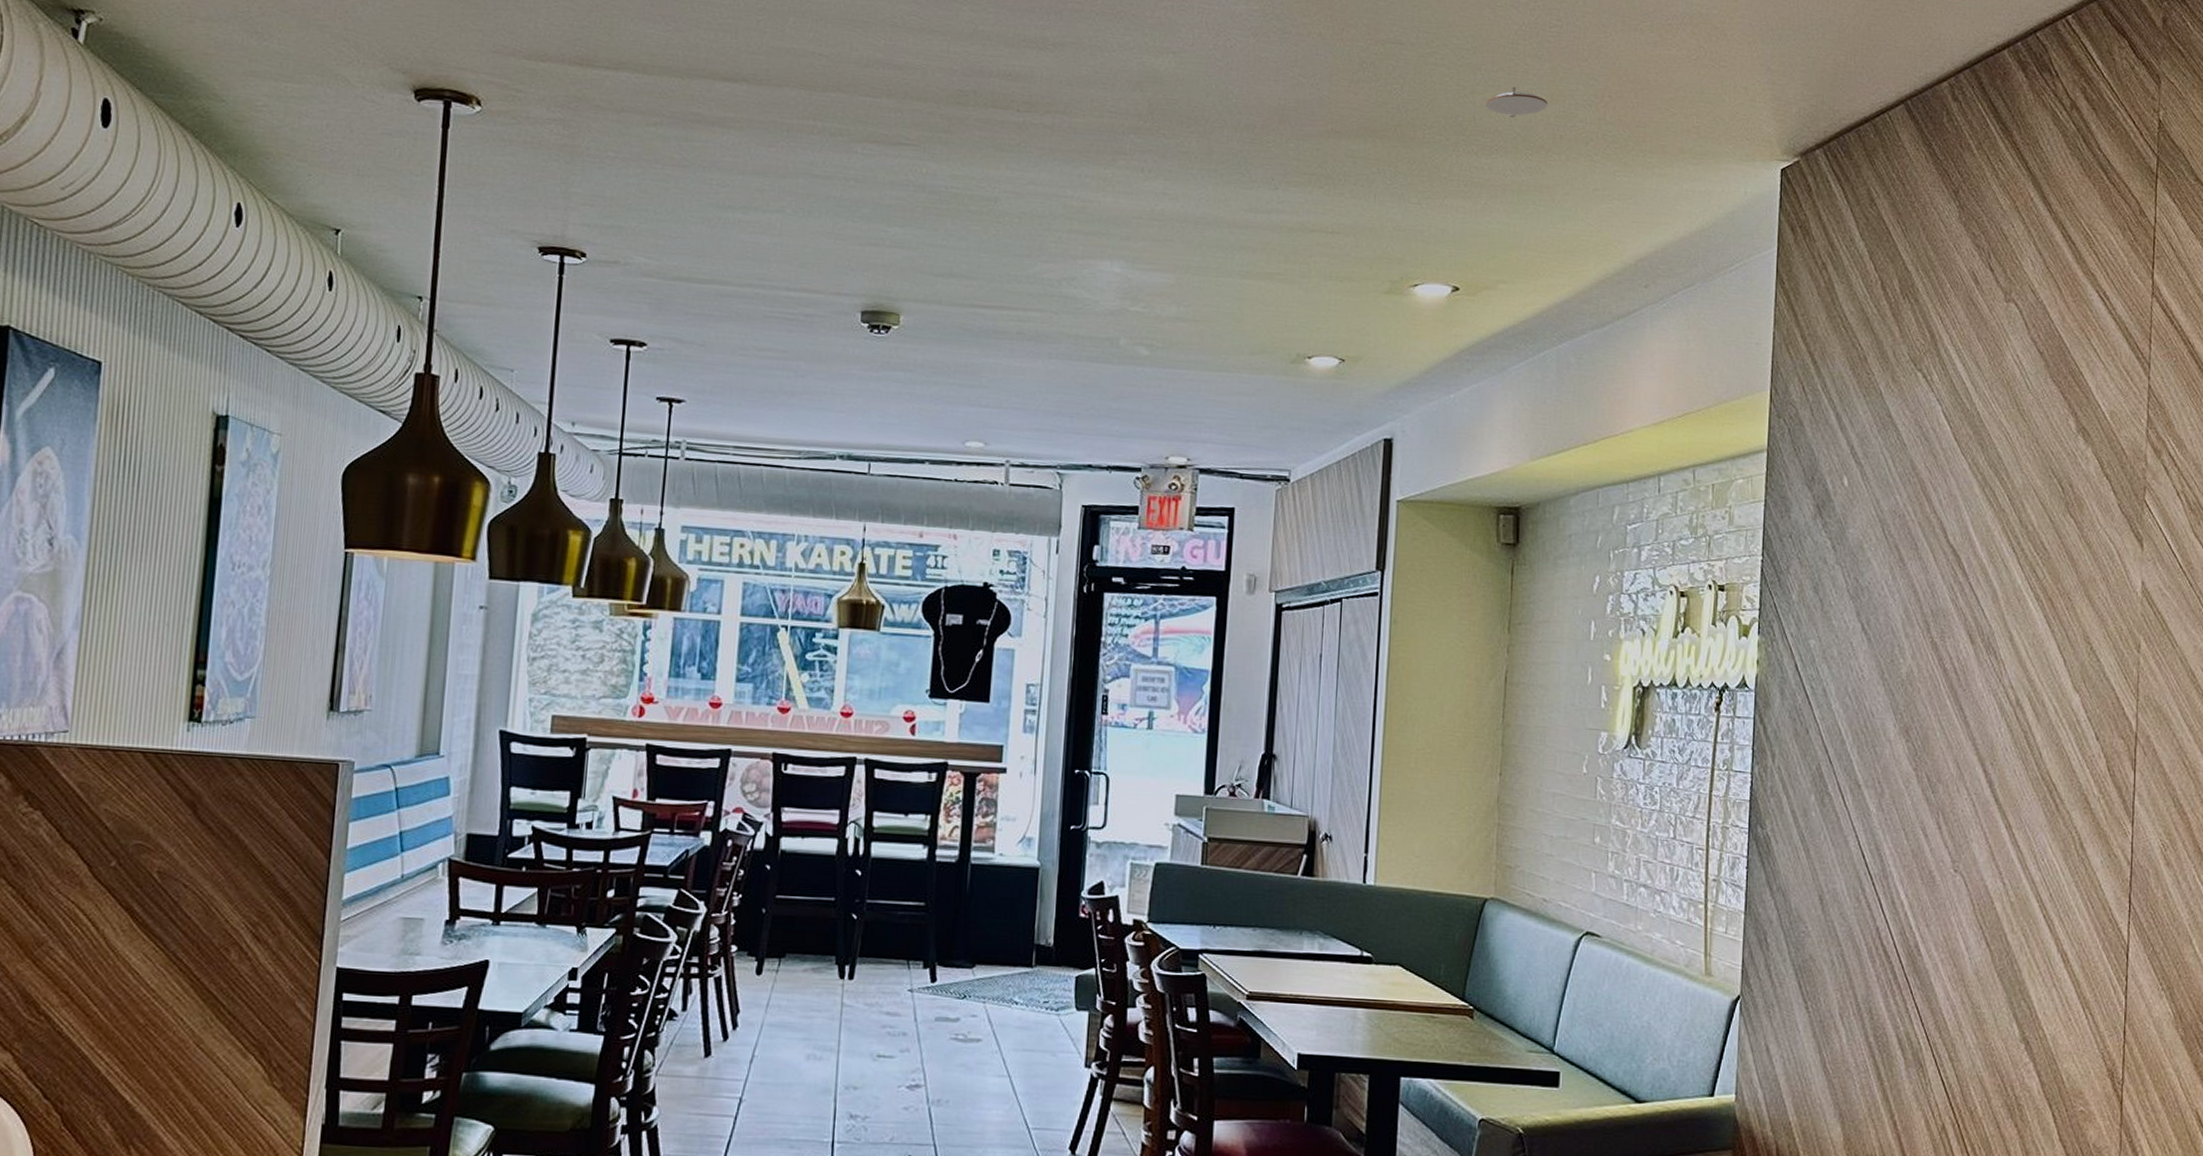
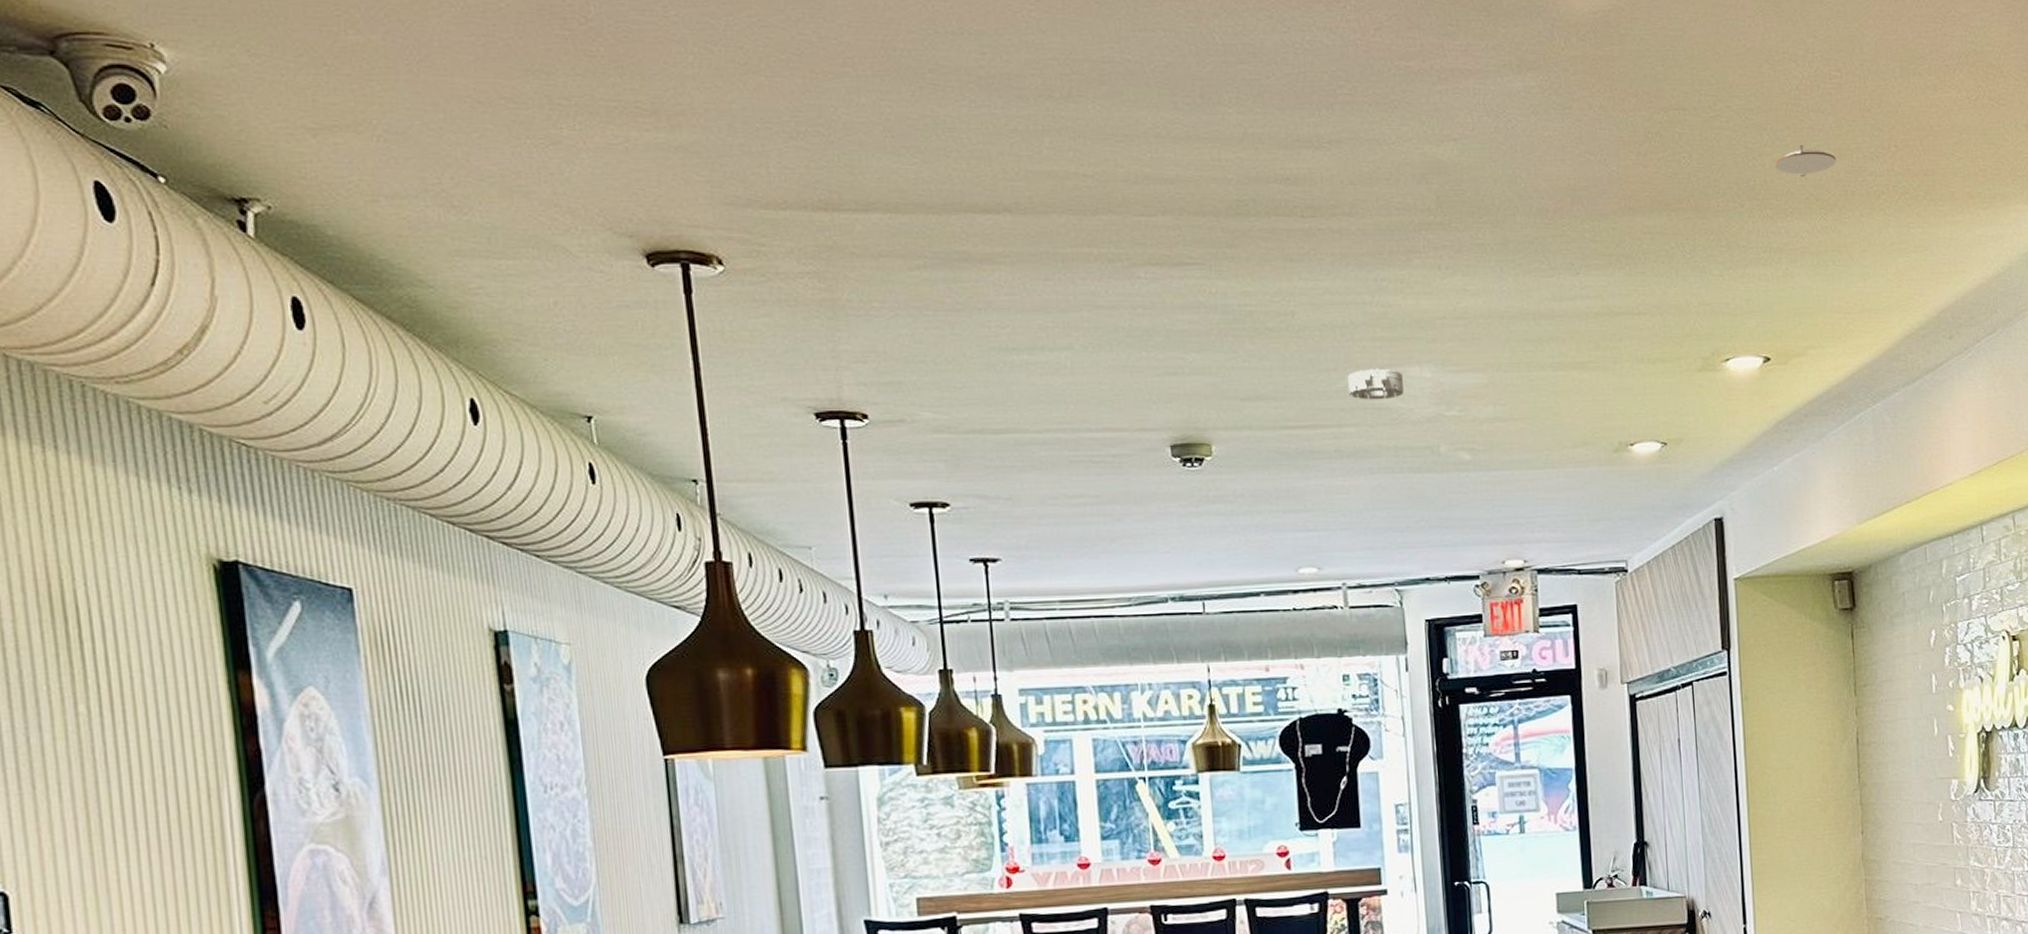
smoke detector: none [1039,258,1093,290] -> present [1348,368,1404,400]

